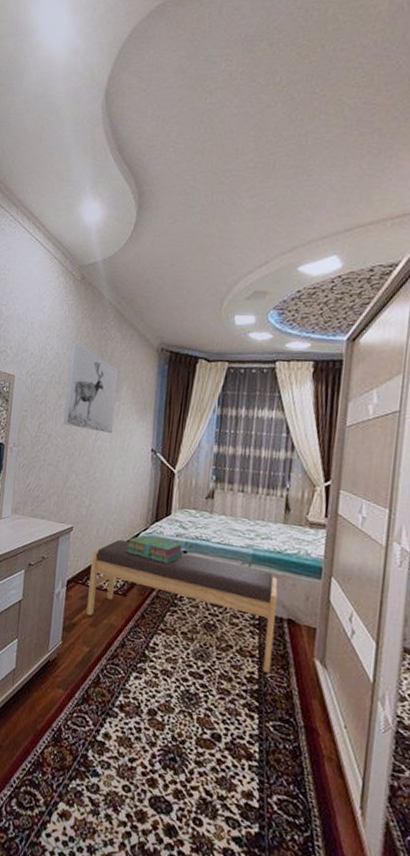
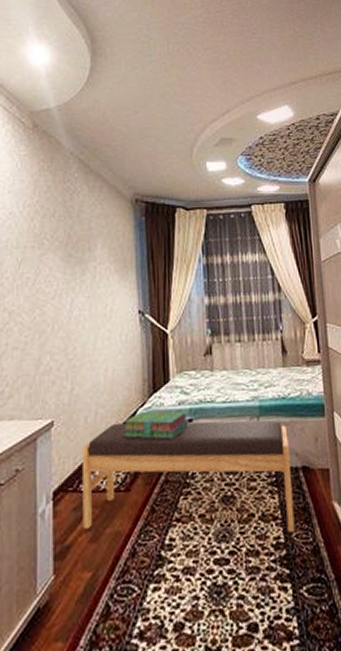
wall art: present [62,342,119,433] -> none [26,198,90,300]

